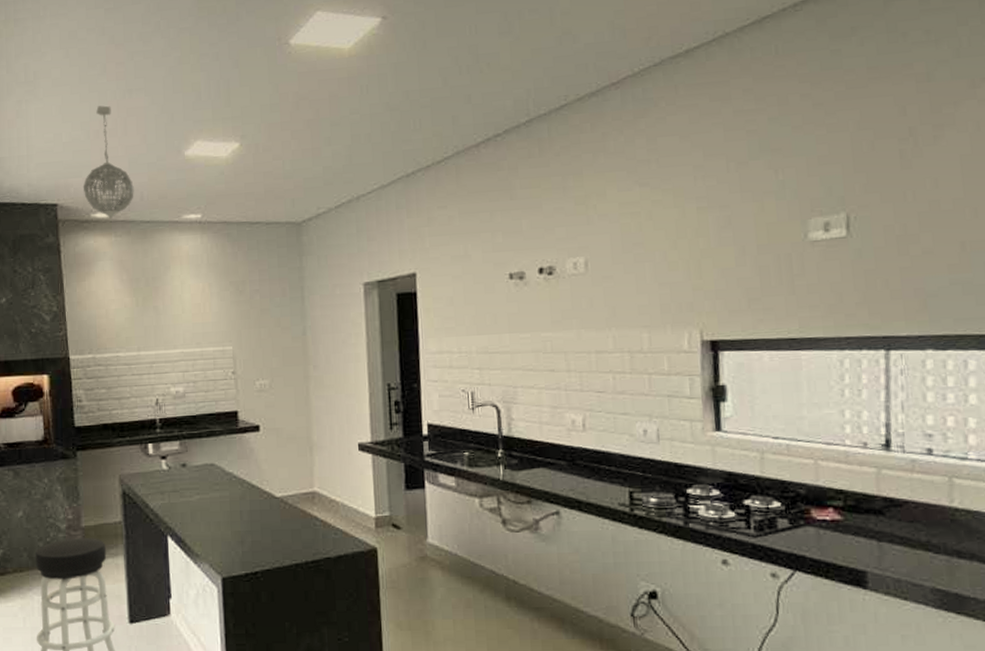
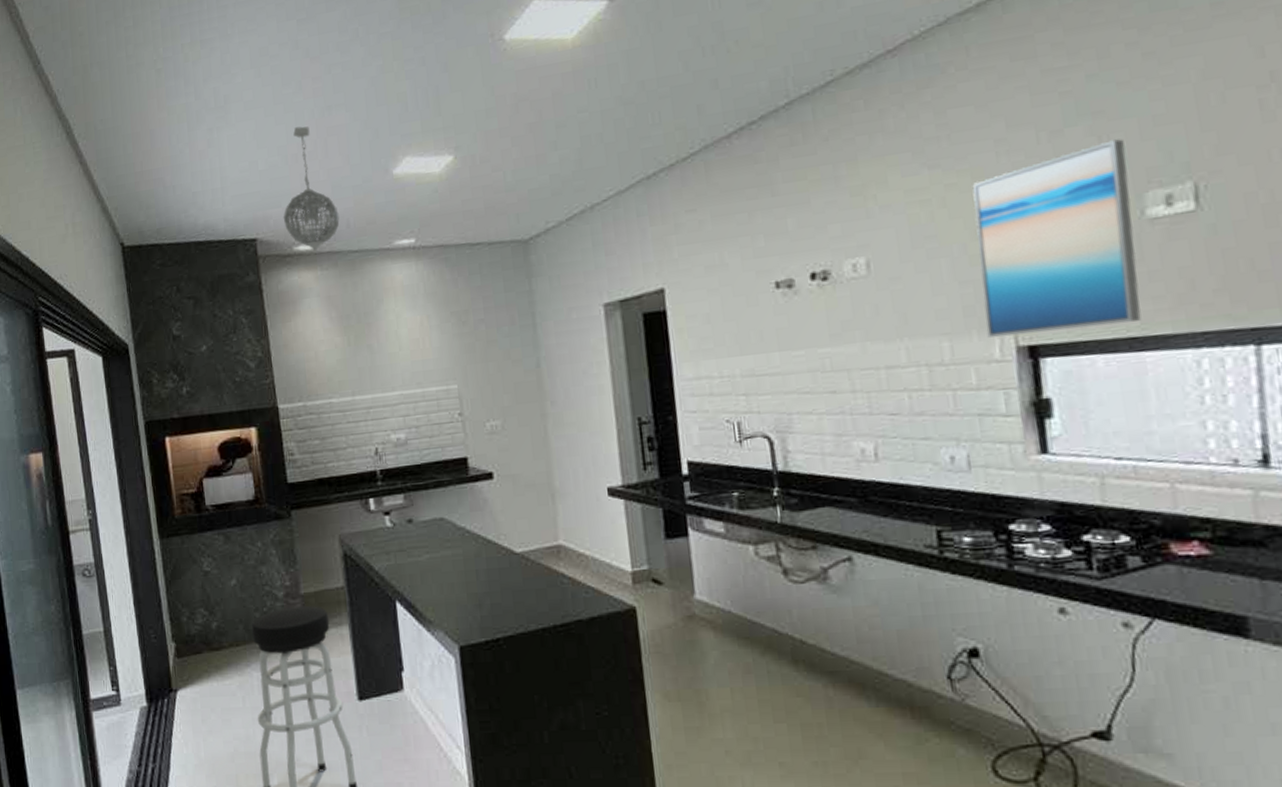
wall art: none [673,173,800,332] -> present [972,138,1142,338]

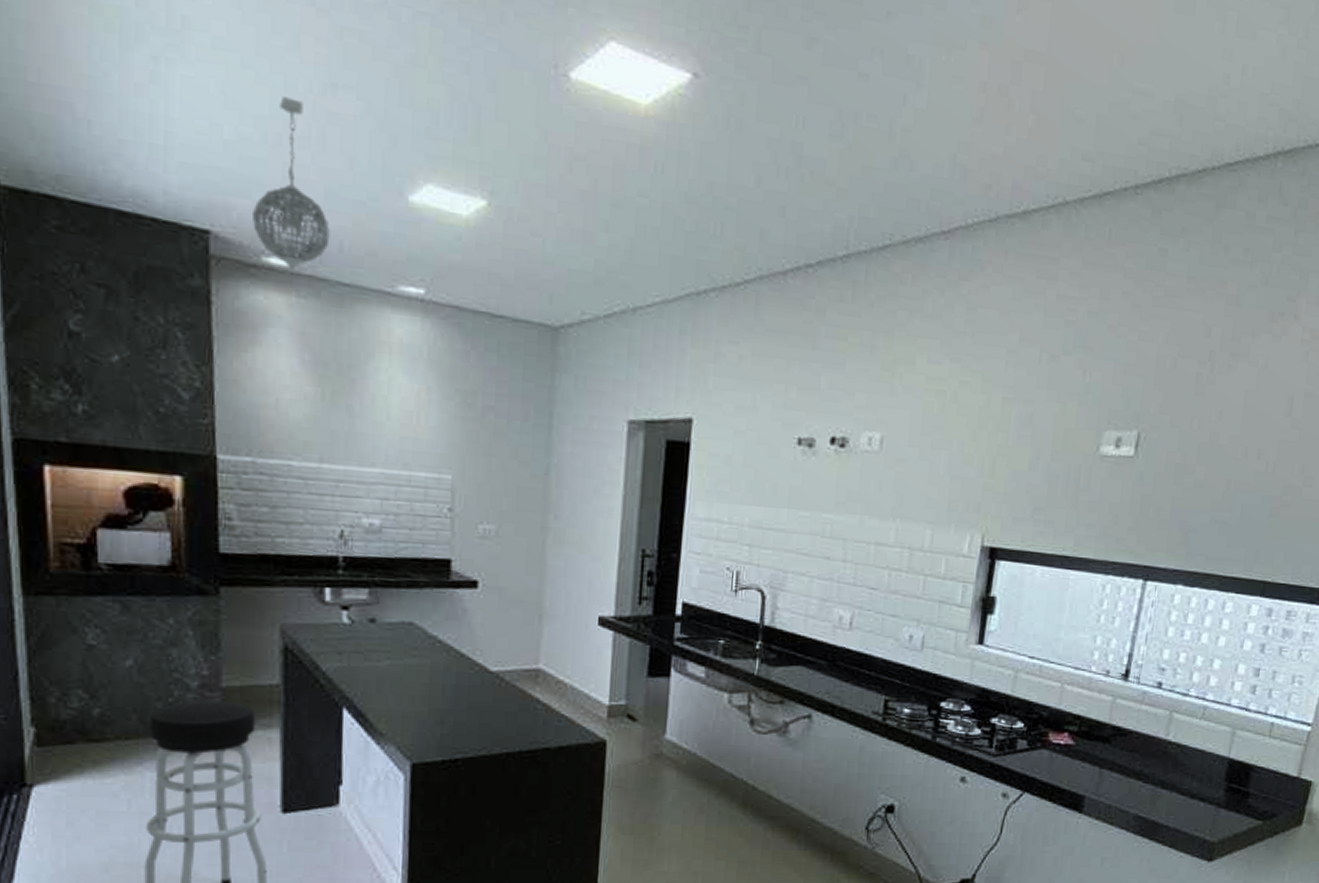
wall art: present [972,138,1142,338] -> none [962,377,1100,542]

